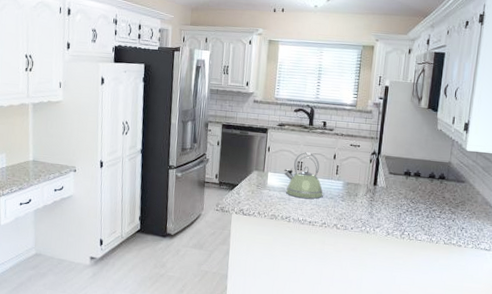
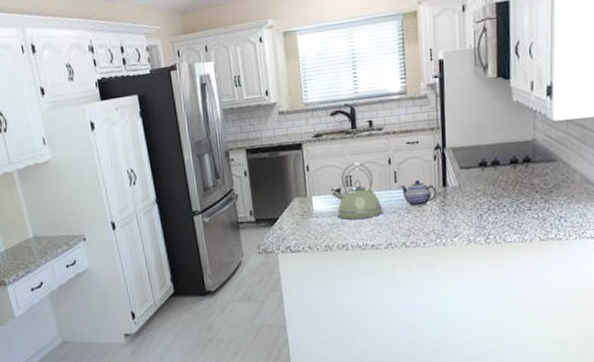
teapot: none [340,175,369,198] -> present [400,179,438,207]

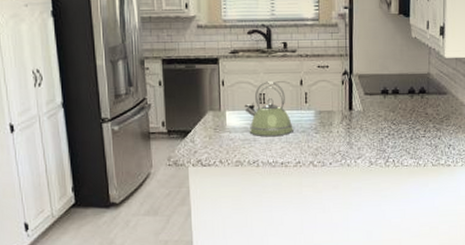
teapot: present [400,179,438,207] -> none [310,102,344,127]

